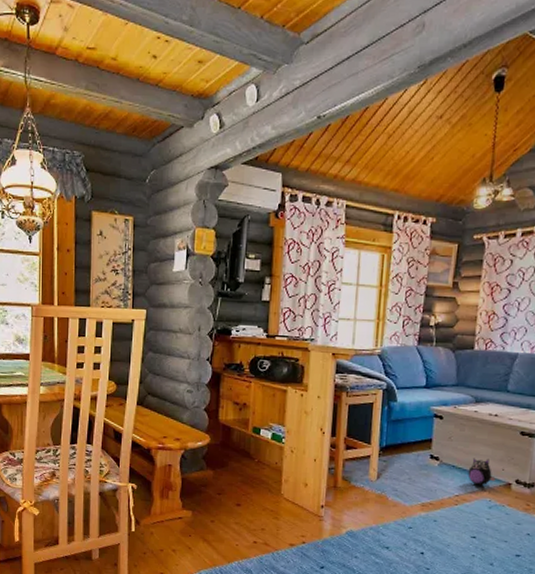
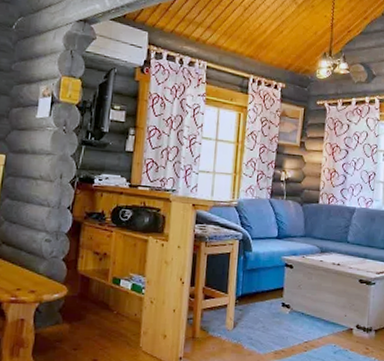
plush toy: present [468,458,496,486] -> none [315,305,340,332]

